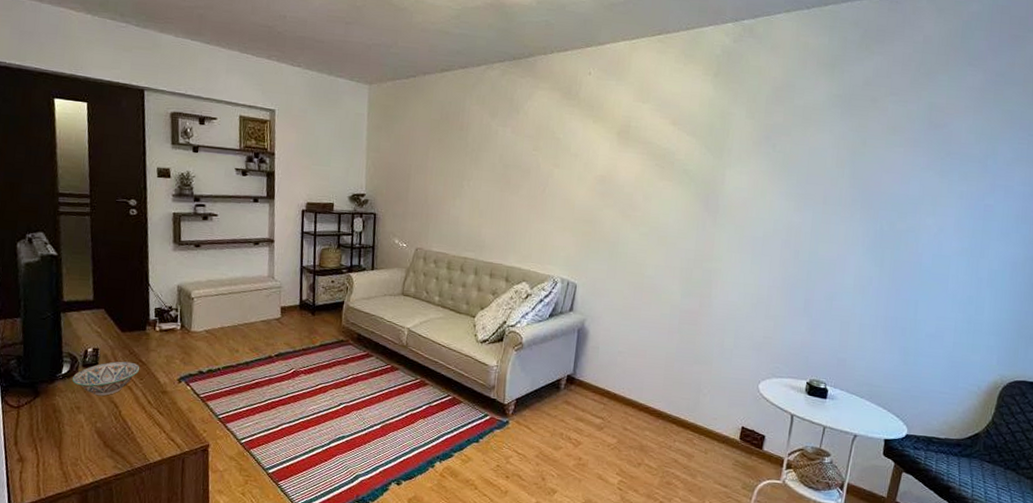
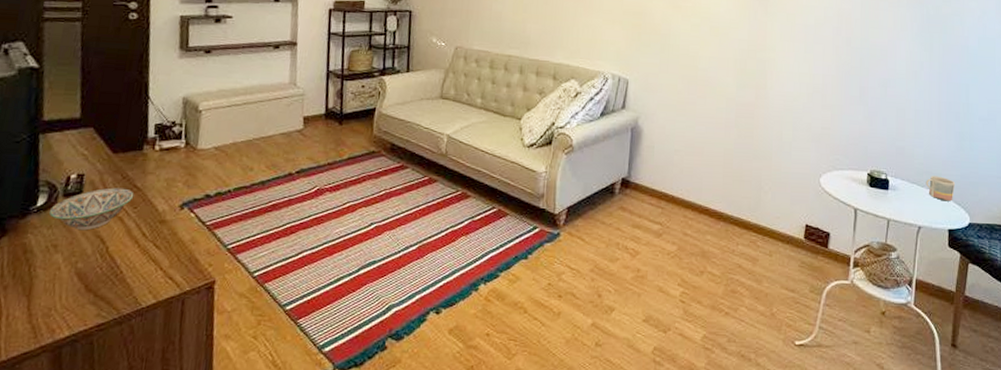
mug: none [865,387,896,413] -> present [926,176,956,202]

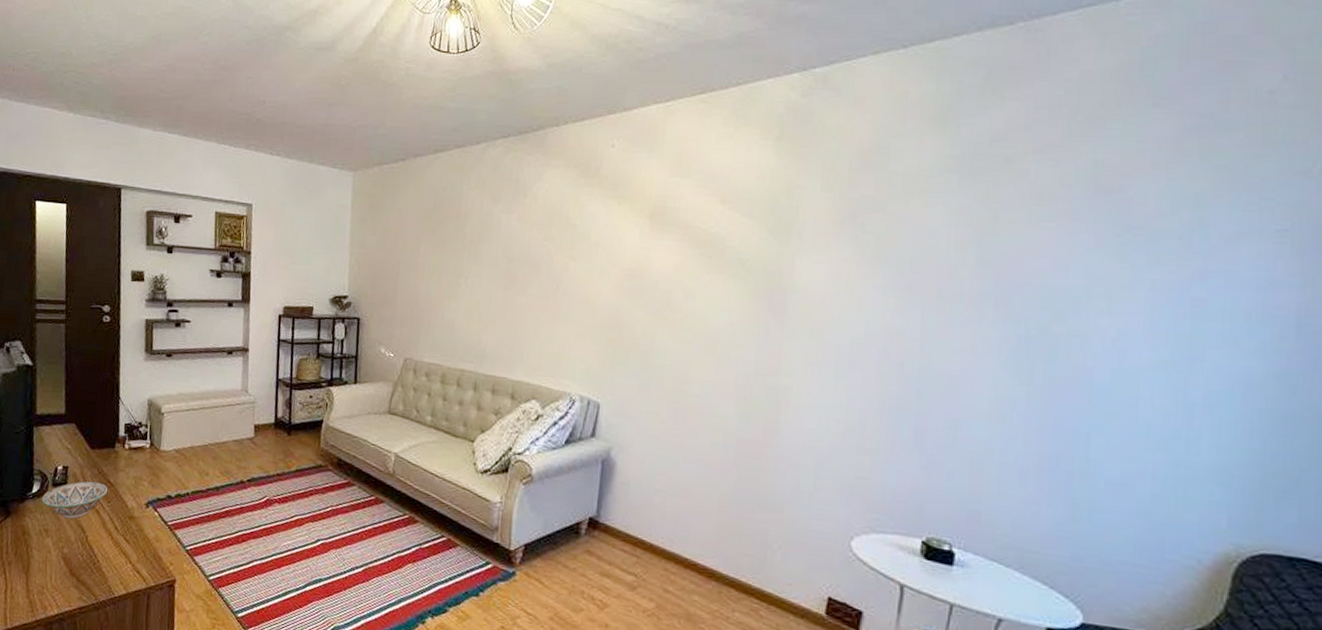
mug: present [926,176,956,202] -> none [1012,553,1062,591]

